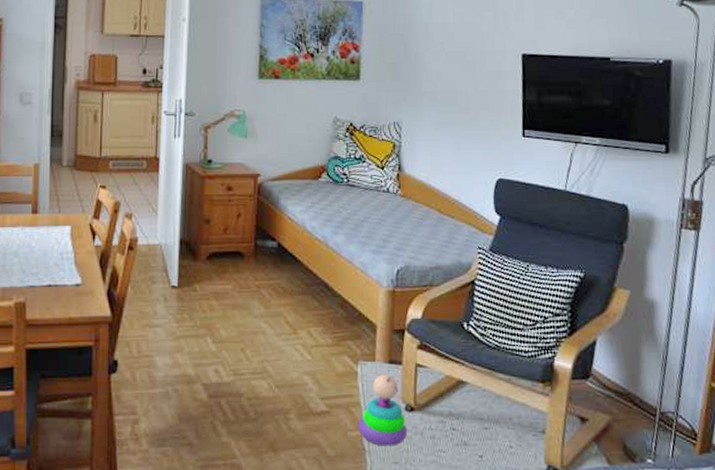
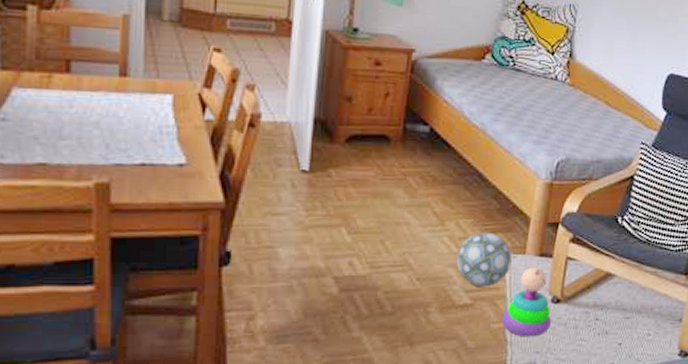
ball: none [311,340,363,394] -> present [457,232,512,287]

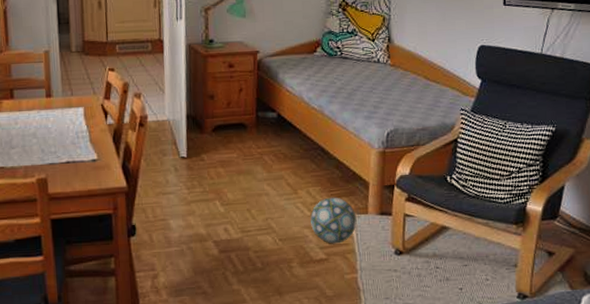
stacking toy: present [502,267,551,337] -> none [353,224,396,285]

